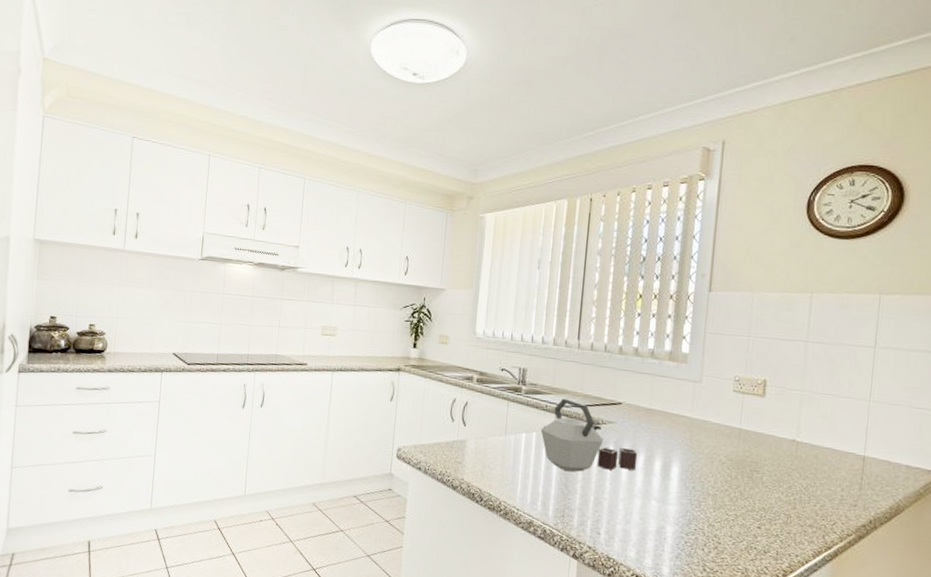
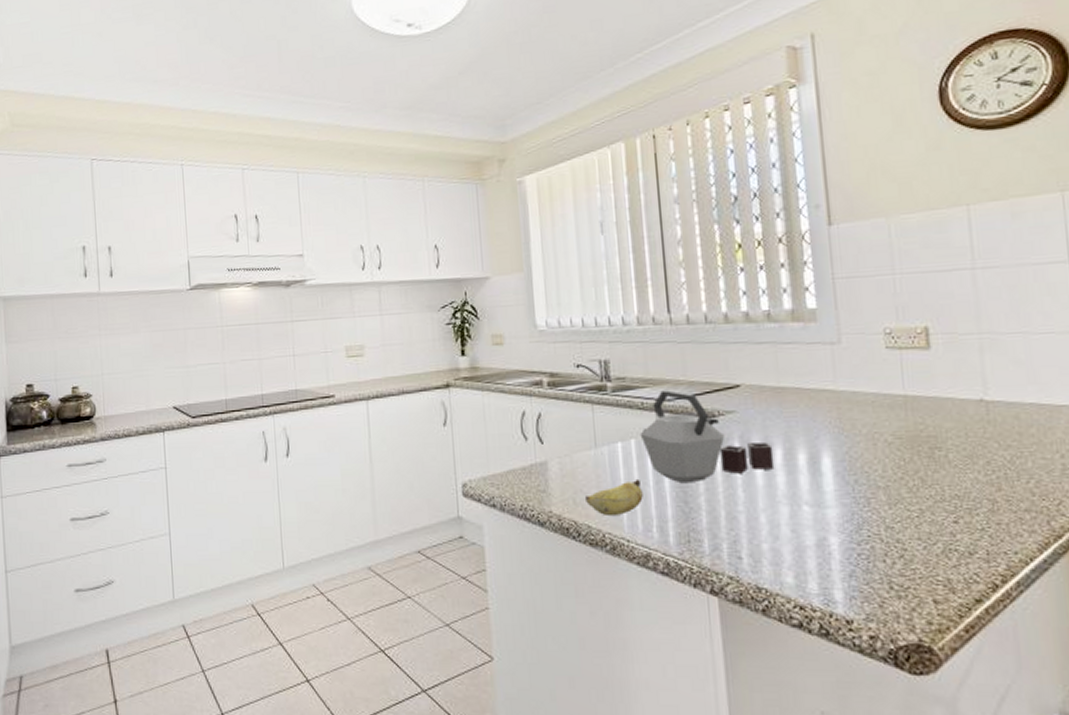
banana: none [491,463,535,490] -> present [585,478,643,517]

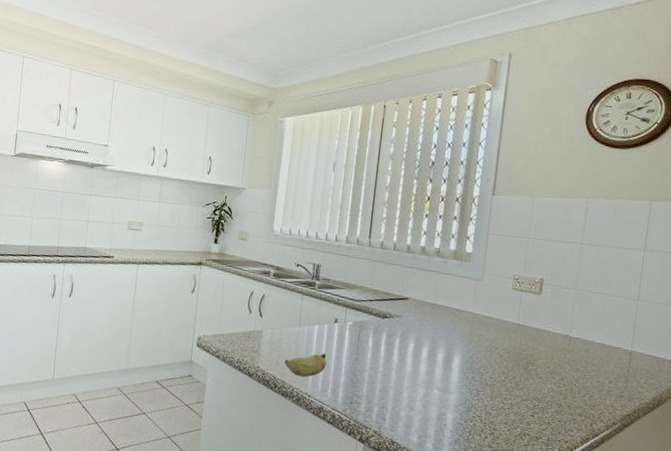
kettle: present [640,390,775,484] -> none [332,293,422,362]

